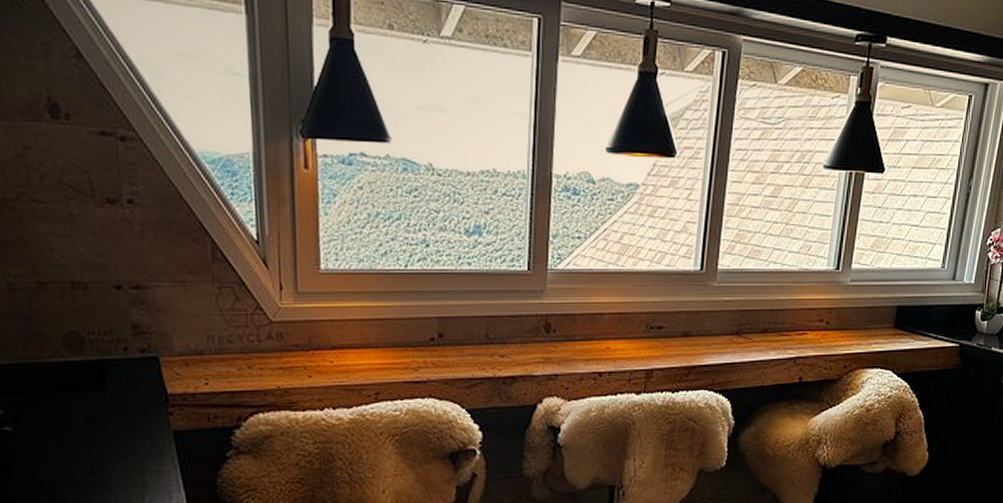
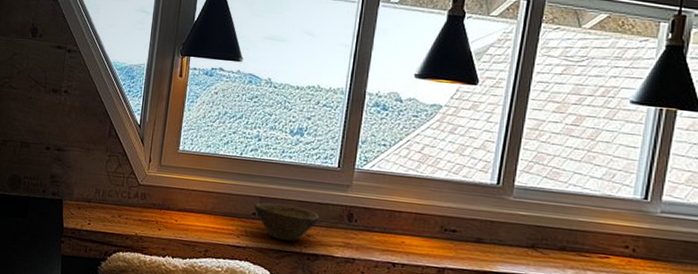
bowl: none [430,322,512,366] -> present [253,203,319,242]

